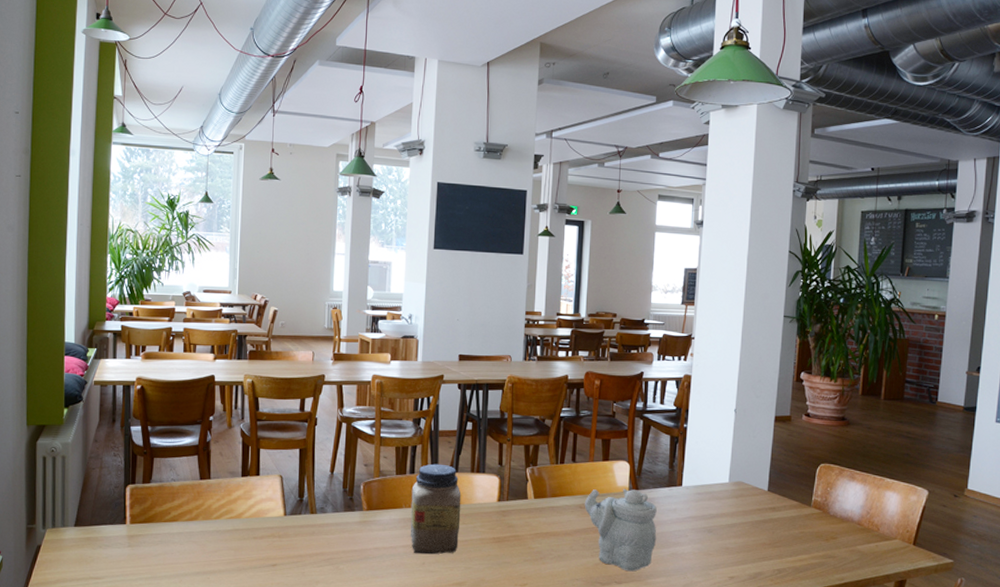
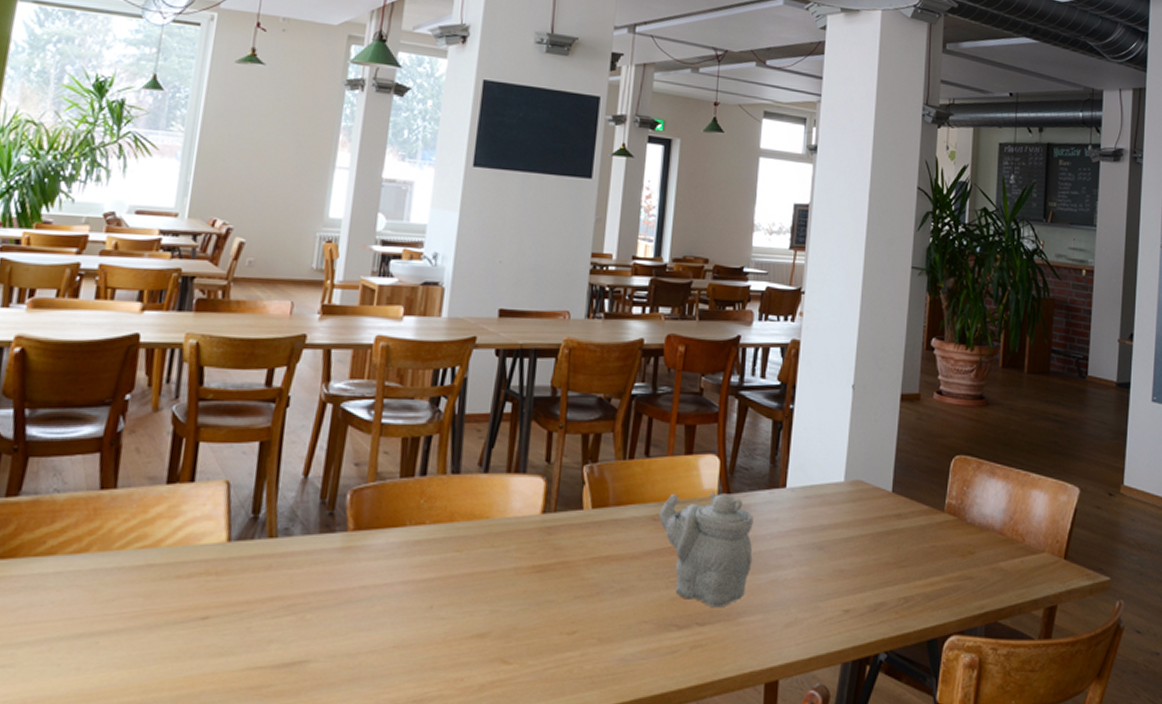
jar: present [410,463,461,555] -> none [414,461,492,594]

